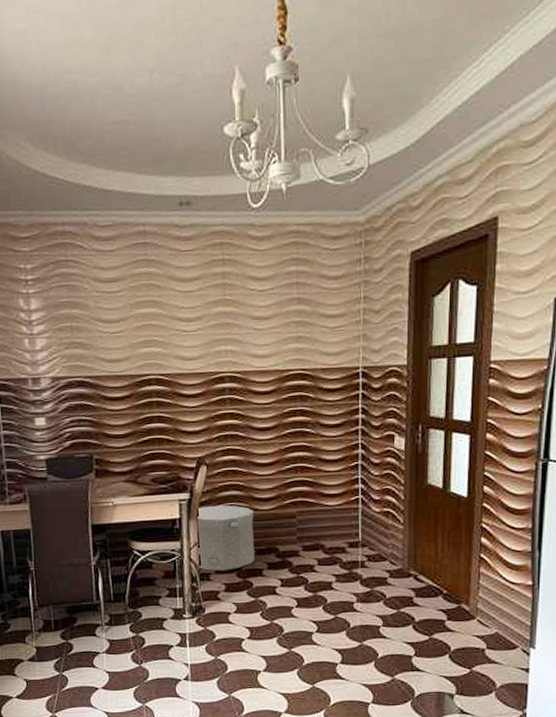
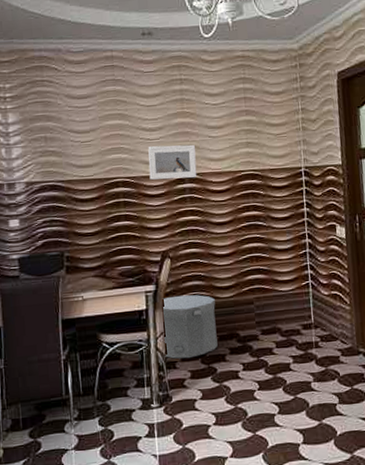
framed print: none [184,337,239,378] -> present [148,144,197,180]

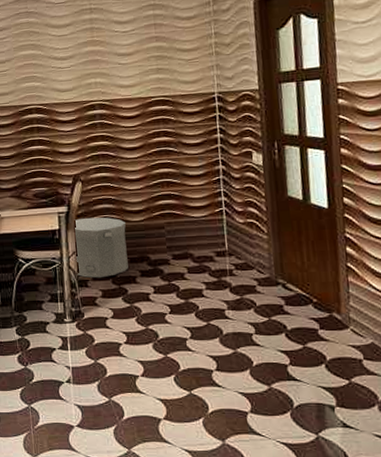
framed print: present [148,144,197,180] -> none [59,71,107,107]

